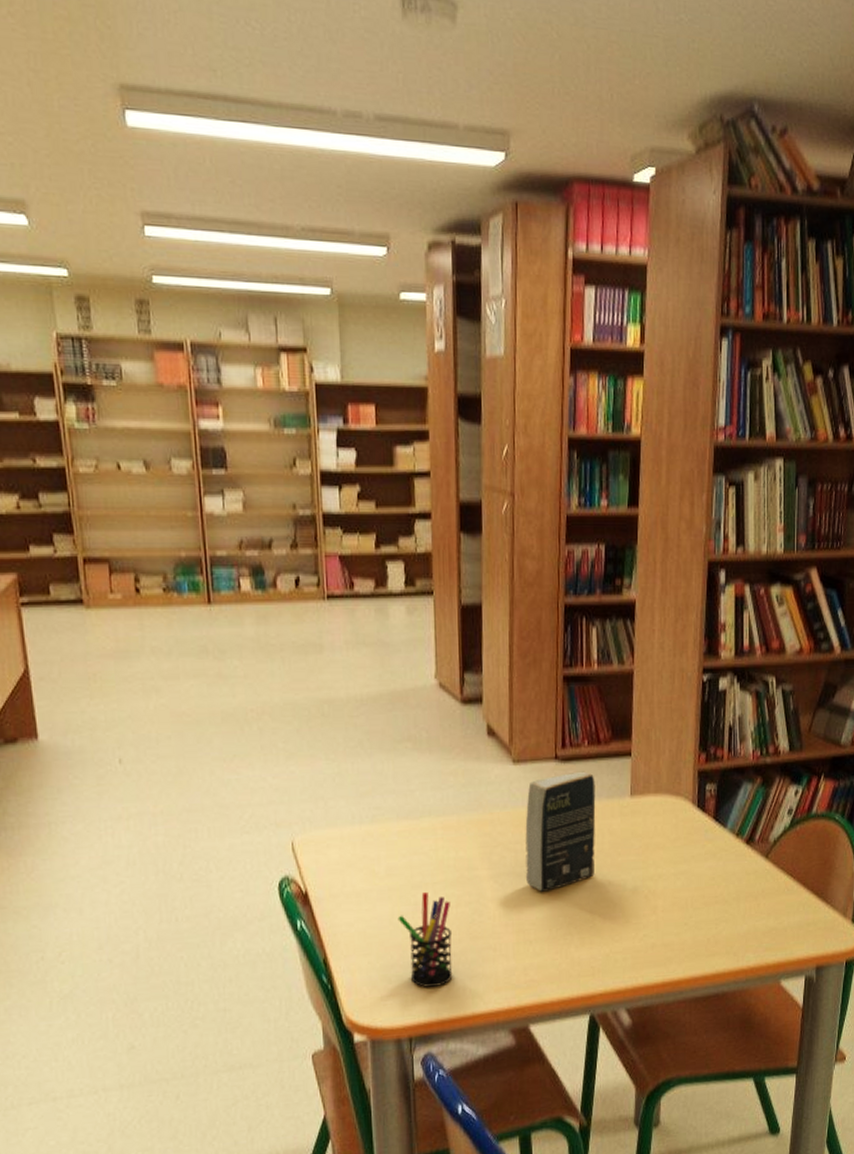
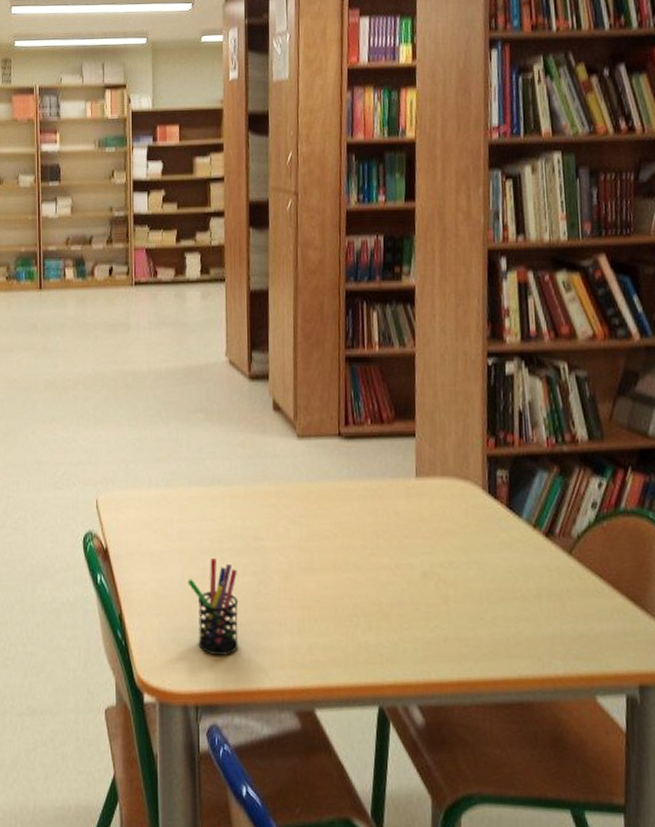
book: present [525,771,596,892] -> none [309,449,381,569]

